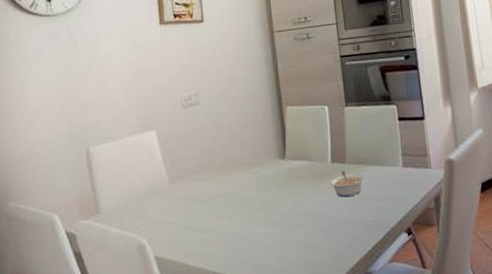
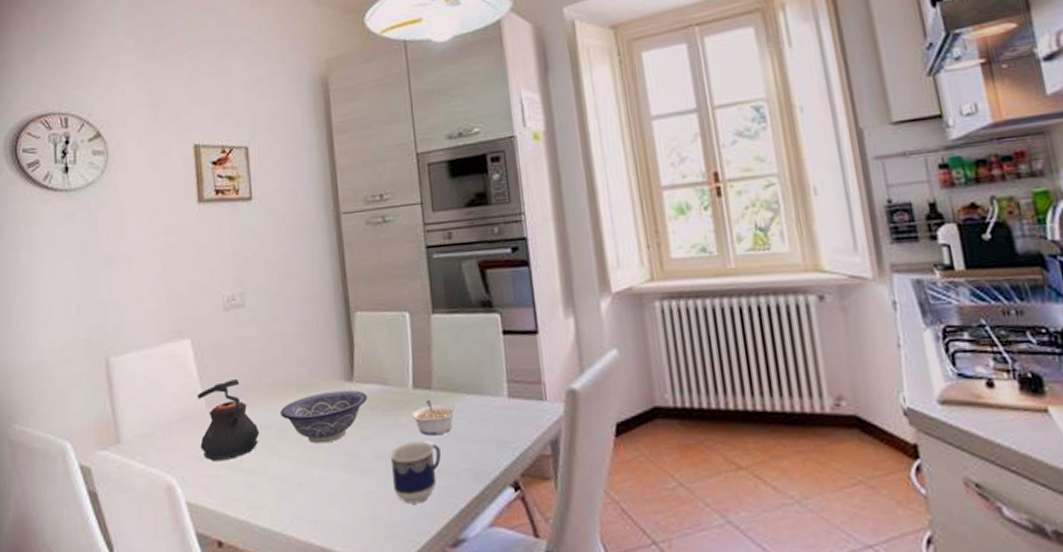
teapot: none [162,160,213,225] -> present [198,378,260,462]
decorative bowl: none [229,165,297,207] -> present [281,390,367,444]
cup: none [314,202,353,249] -> present [390,441,441,504]

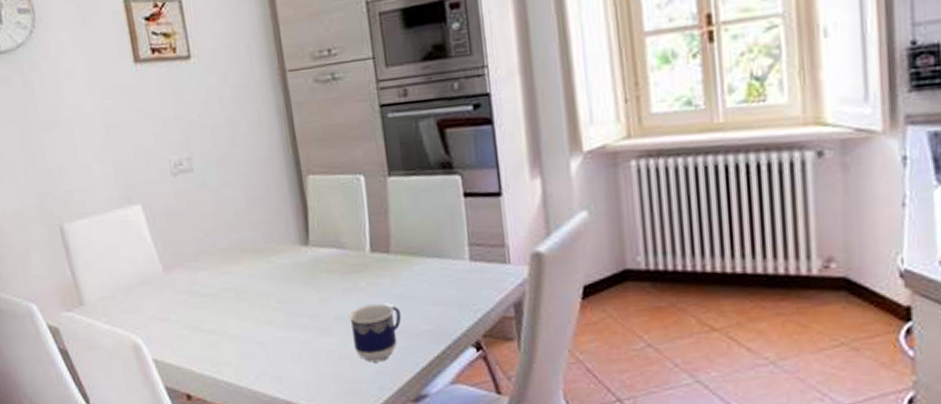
teapot: present [198,378,260,462] -> none [154,243,219,323]
decorative bowl: present [281,390,367,444] -> none [237,254,324,306]
legume: present [411,399,457,436] -> none [369,263,417,299]

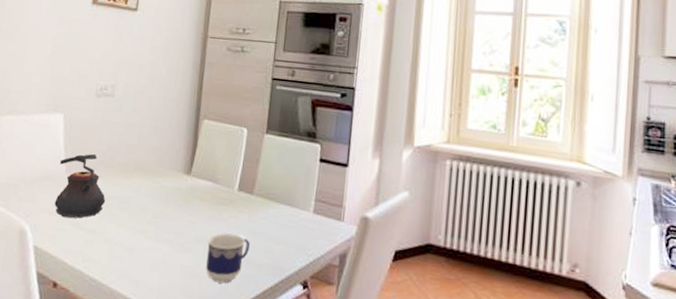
teapot: none [154,243,219,323] -> present [54,153,106,218]

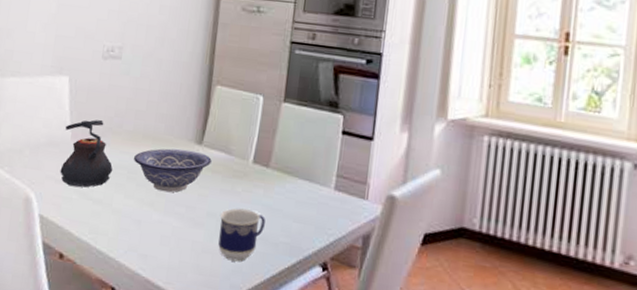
decorative bowl: none [126,179,200,221] -> present [134,148,212,192]

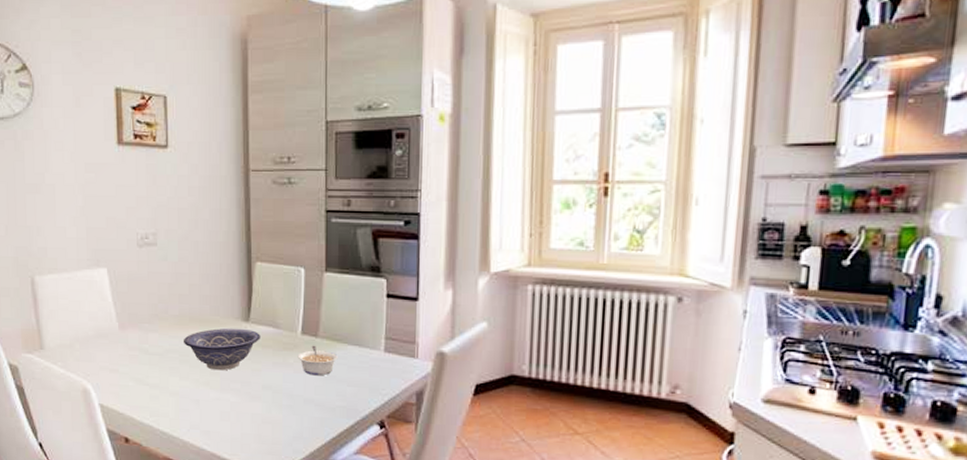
teapot: present [60,119,113,188] -> none [112,307,165,375]
cup: present [218,208,266,262] -> none [276,378,320,429]
legume: none [246,175,287,209] -> present [297,345,338,376]

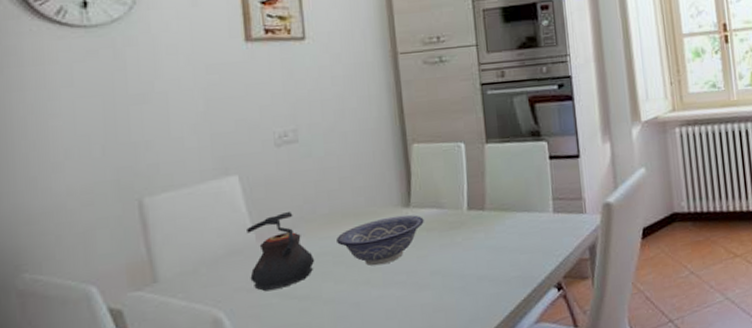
teapot: none [112,307,165,375] -> present [247,211,315,292]
legume: present [297,345,338,376] -> none [465,219,508,251]

